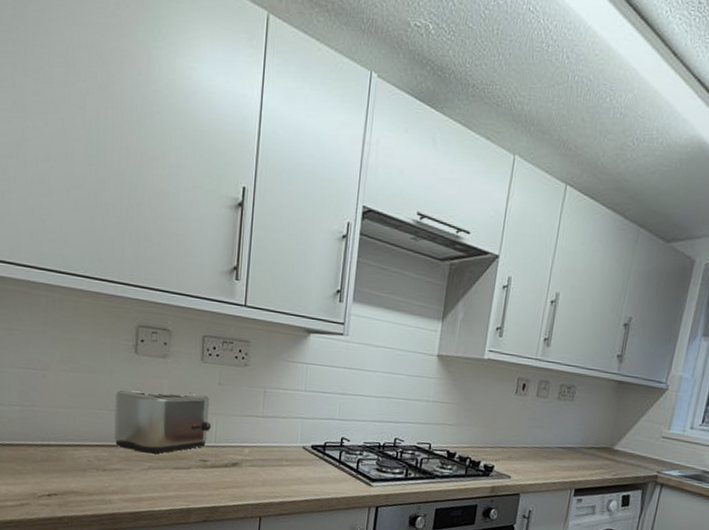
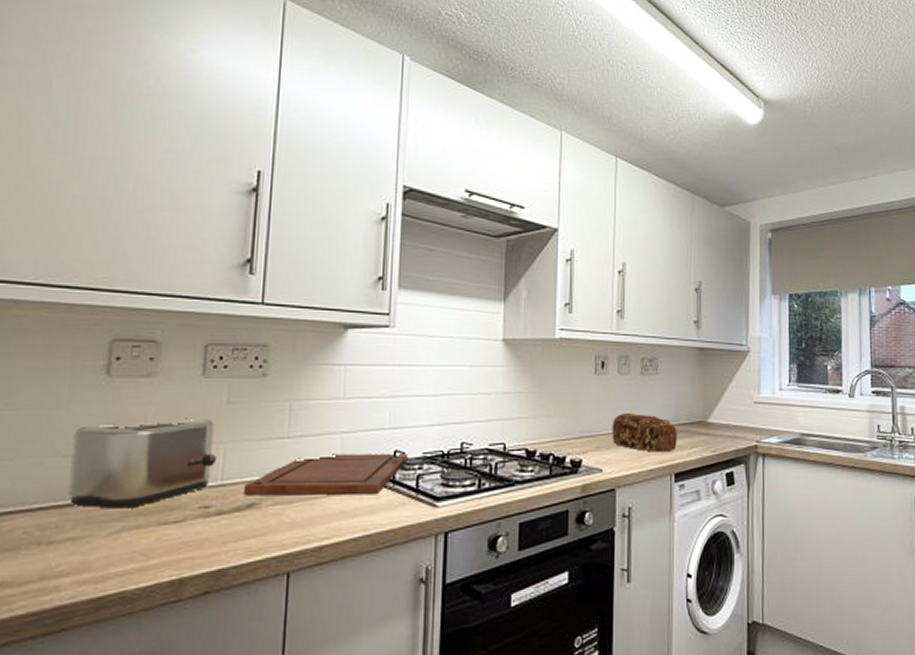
cutting board: none [229,433,353,469] -> present [243,453,409,496]
bread loaf: none [523,431,584,470] -> present [612,414,677,452]

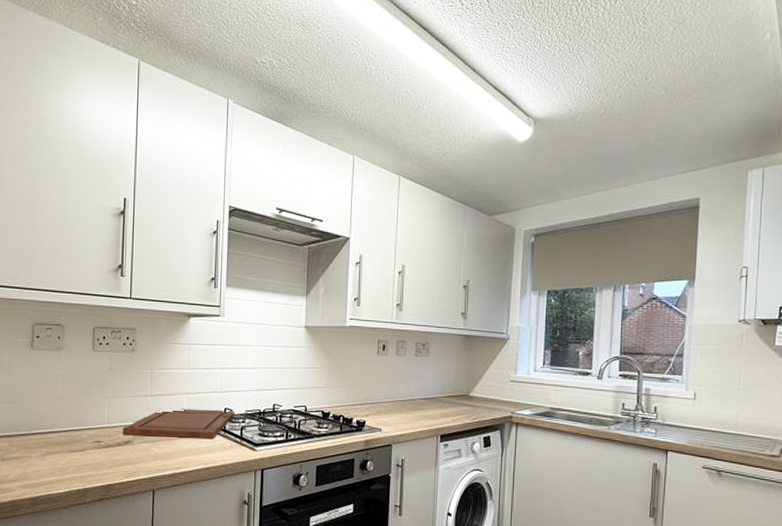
toaster: present [70,419,216,509] -> none [14,381,103,440]
bread loaf: present [612,414,677,452] -> none [390,386,444,418]

